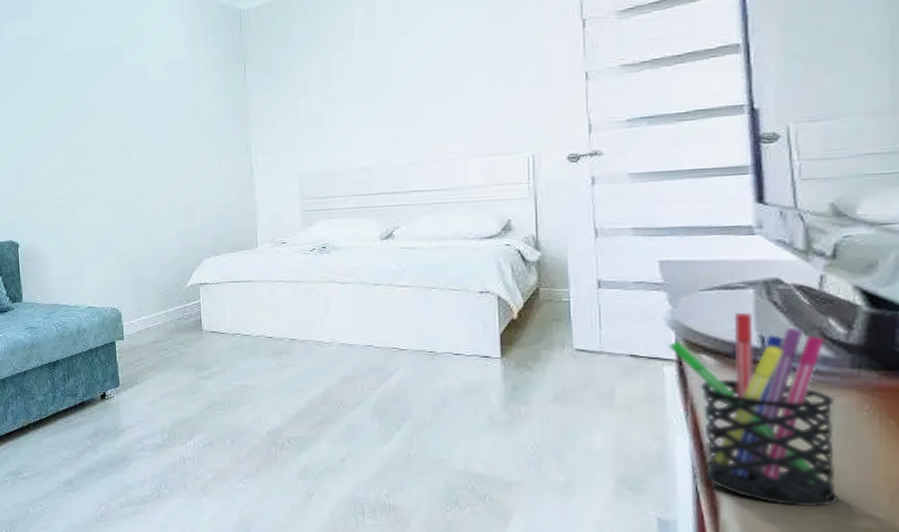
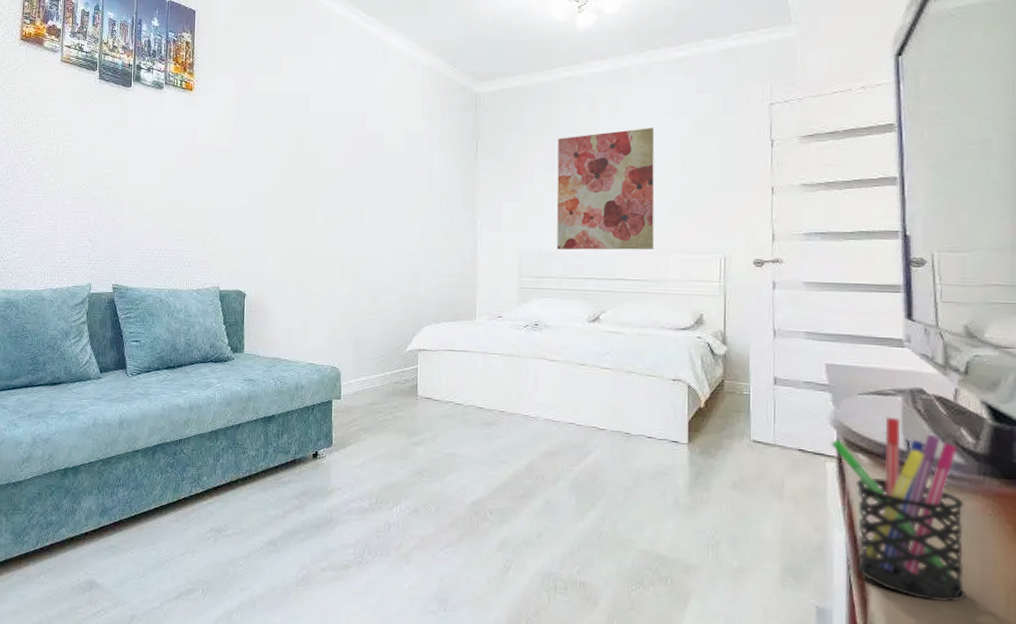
wall art: none [334,23,450,167] -> present [556,128,655,250]

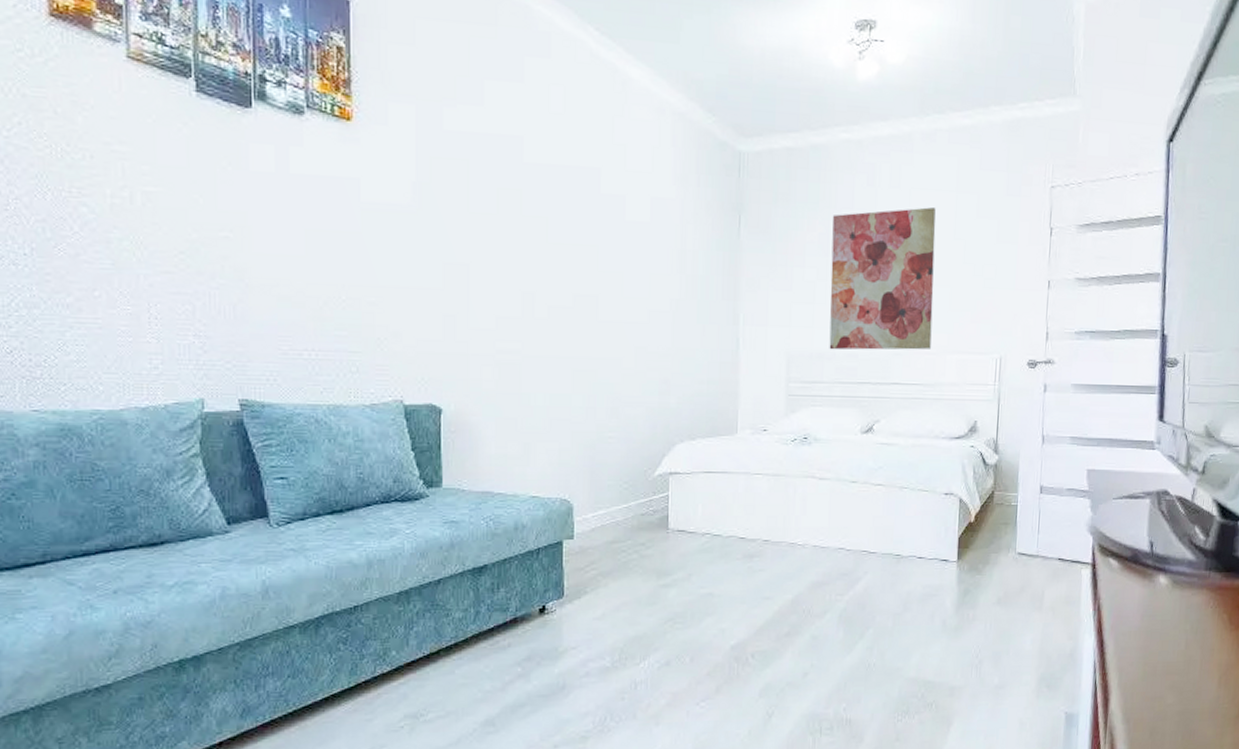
pen holder: present [830,418,965,602] -> none [1086,521,1192,693]

